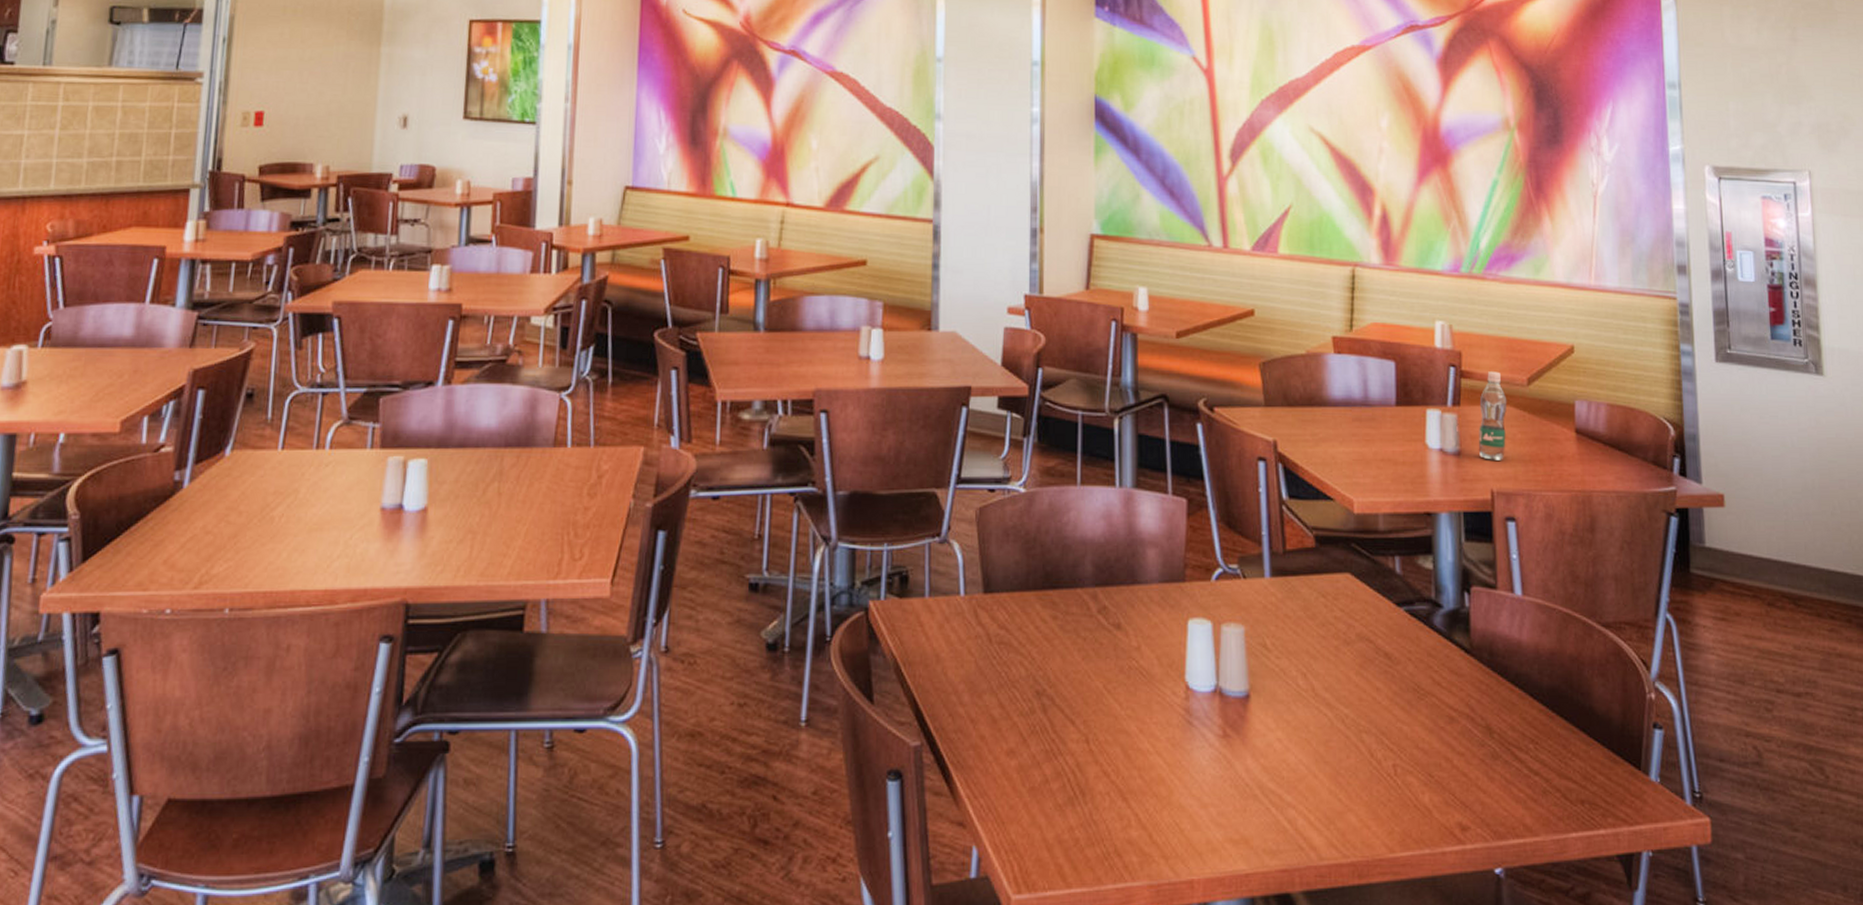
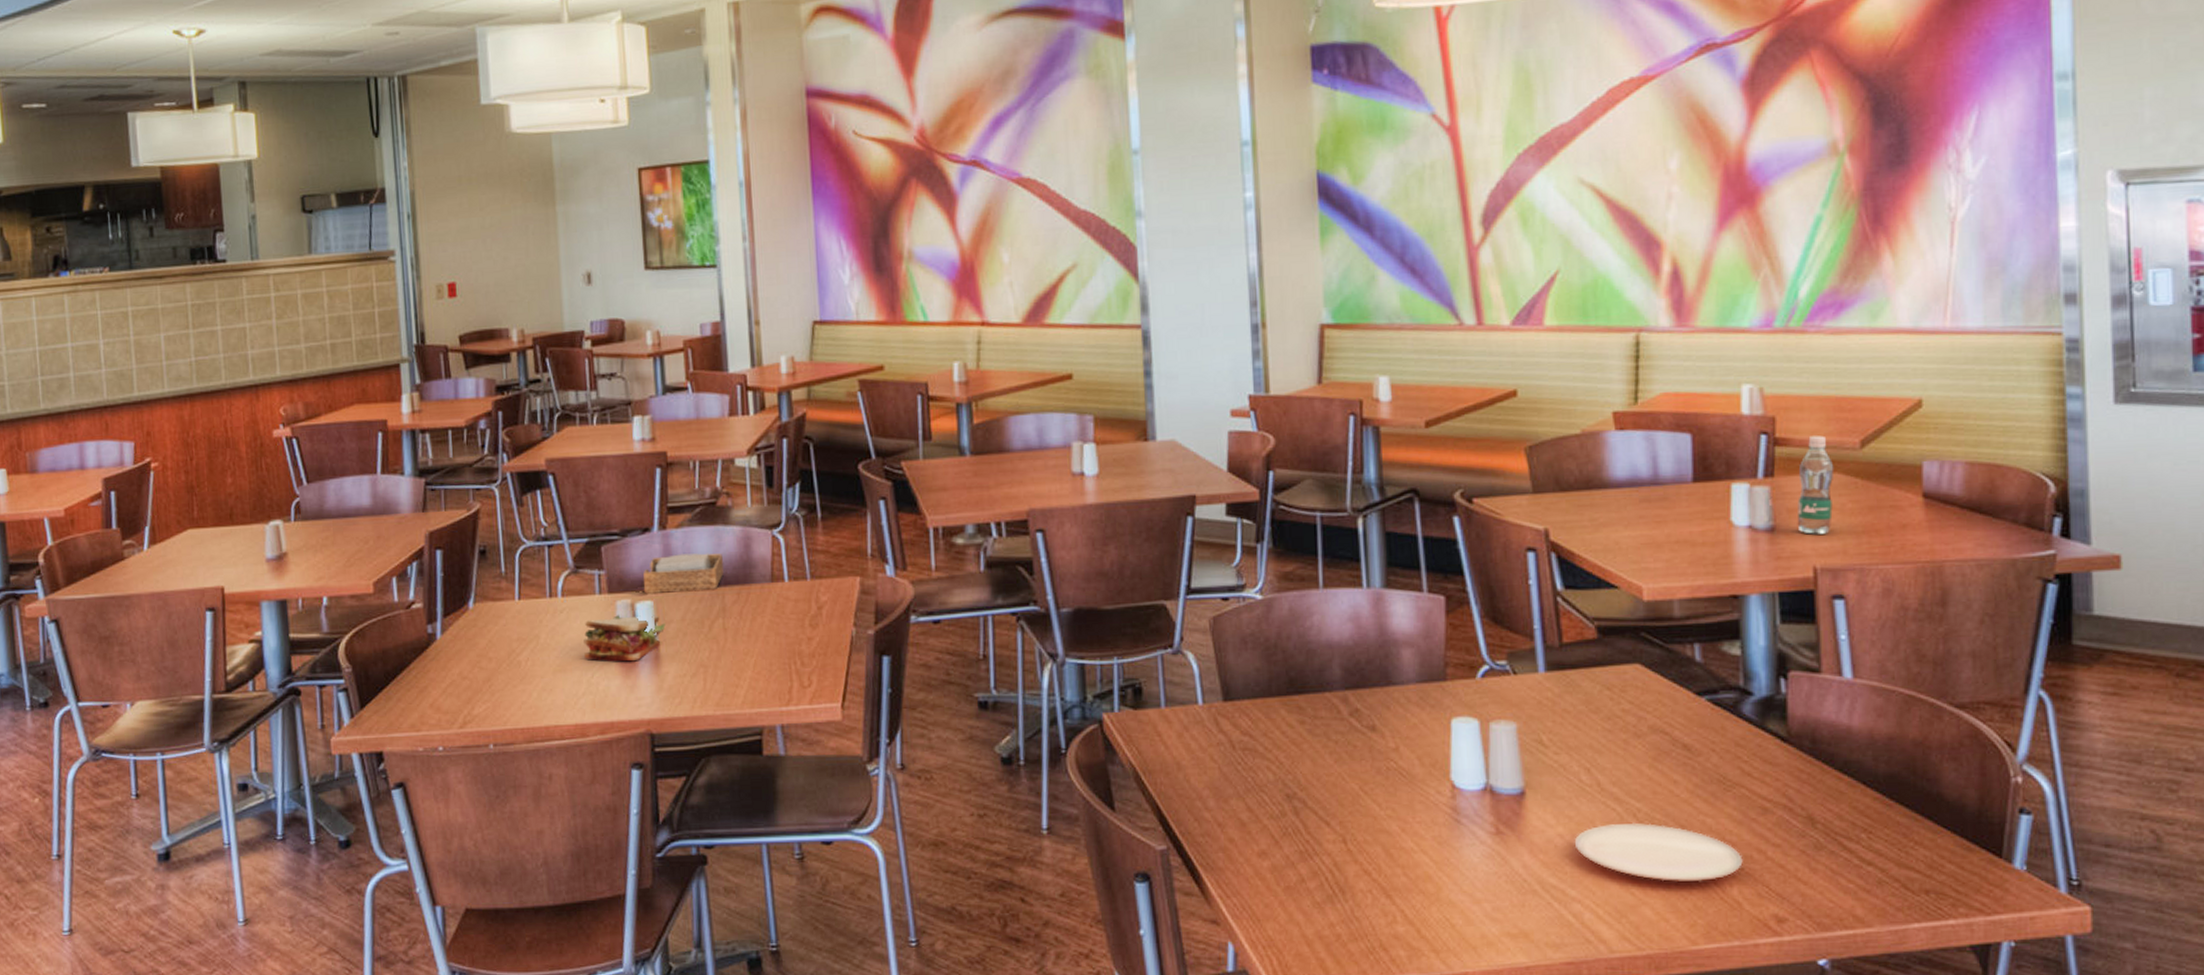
sandwich: none [345,472,438,524] -> present [583,615,666,662]
napkin holder: none [418,411,507,453] -> present [642,553,725,595]
plate: none [1291,728,1433,789] -> present [1574,822,1743,882]

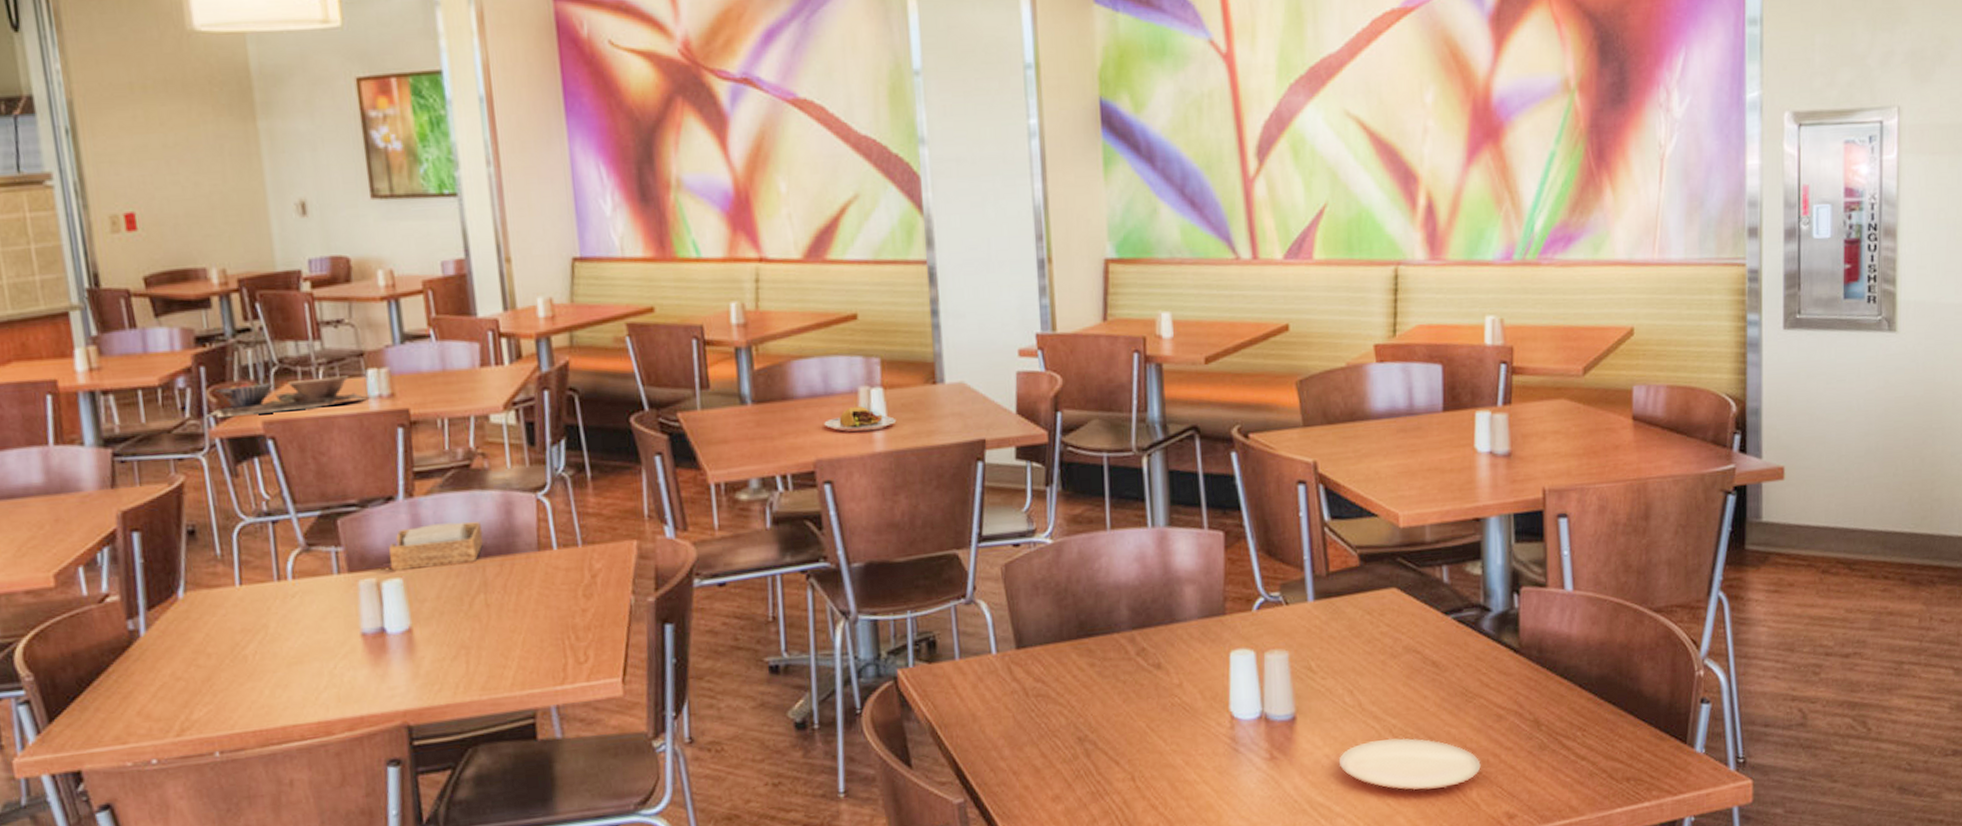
food tray: none [500,402,633,456] -> present [205,355,368,420]
sandwich: present [583,615,666,662] -> none [322,595,419,649]
sandwich: none [1038,459,1108,485] -> present [824,405,897,433]
bottle: present [1797,435,1834,535] -> none [1530,364,1561,458]

